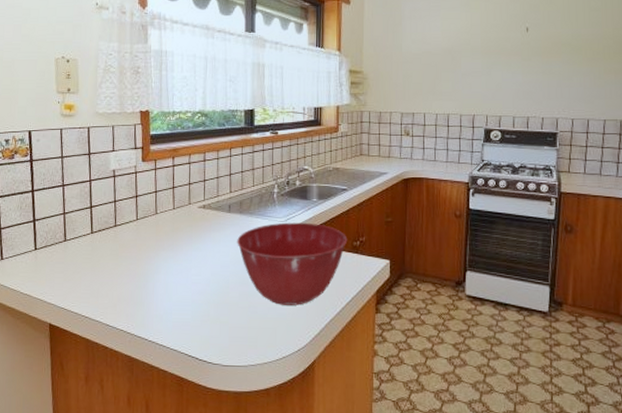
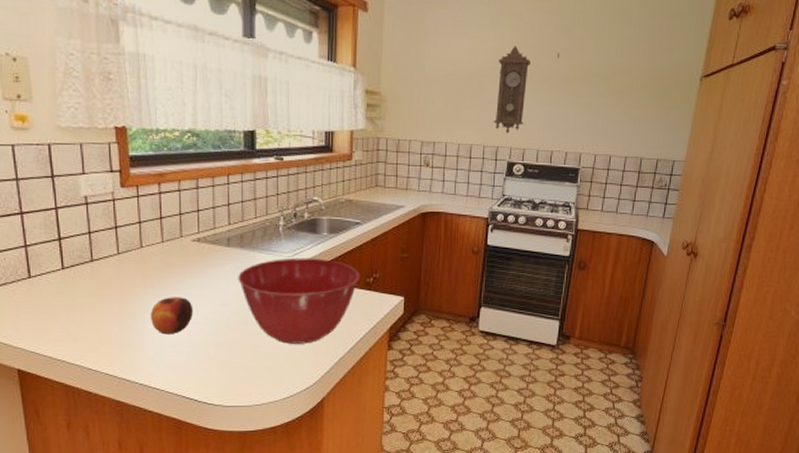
apple: none [160,259,198,294] -> present [150,297,194,335]
pendulum clock: none [468,24,501,102] -> present [493,46,530,133]

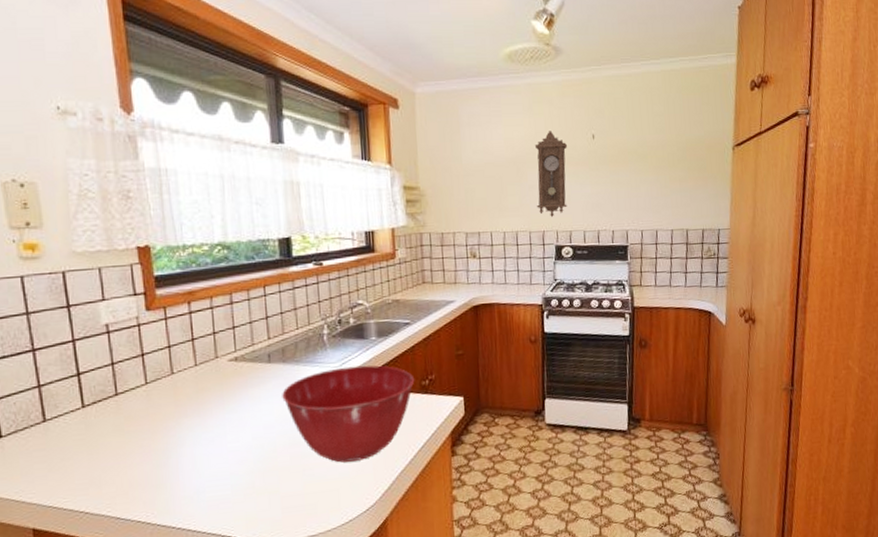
apple: present [150,297,194,335] -> none [185,424,235,469]

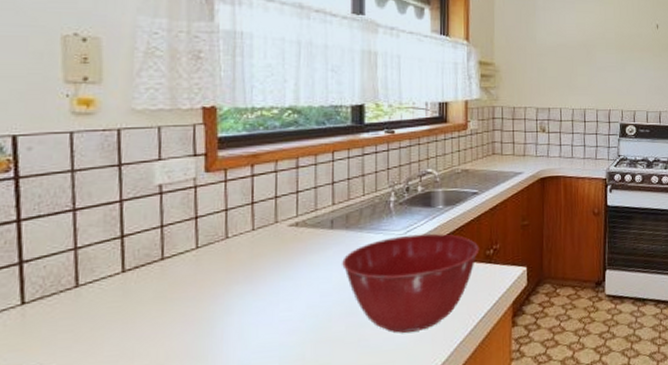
pendulum clock: present [534,131,567,217] -> none [604,19,633,97]

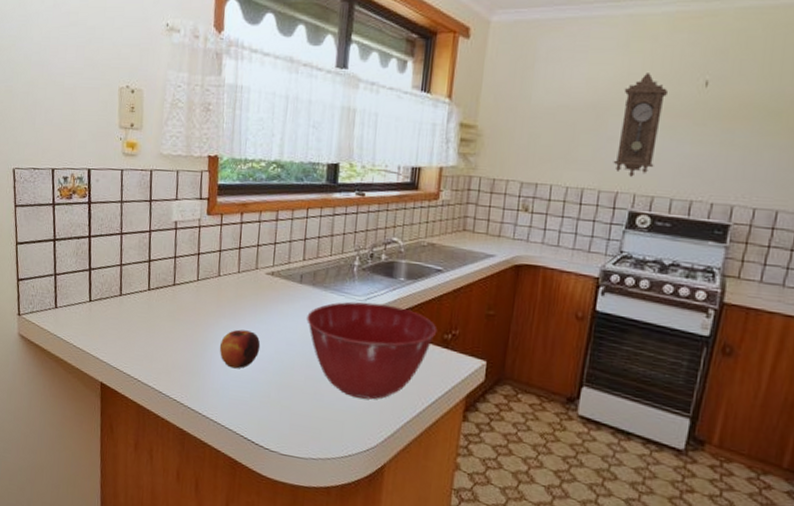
apple: none [233,291,288,339] -> present [219,329,261,369]
pendulum clock: none [604,19,633,97] -> present [613,73,667,177]

